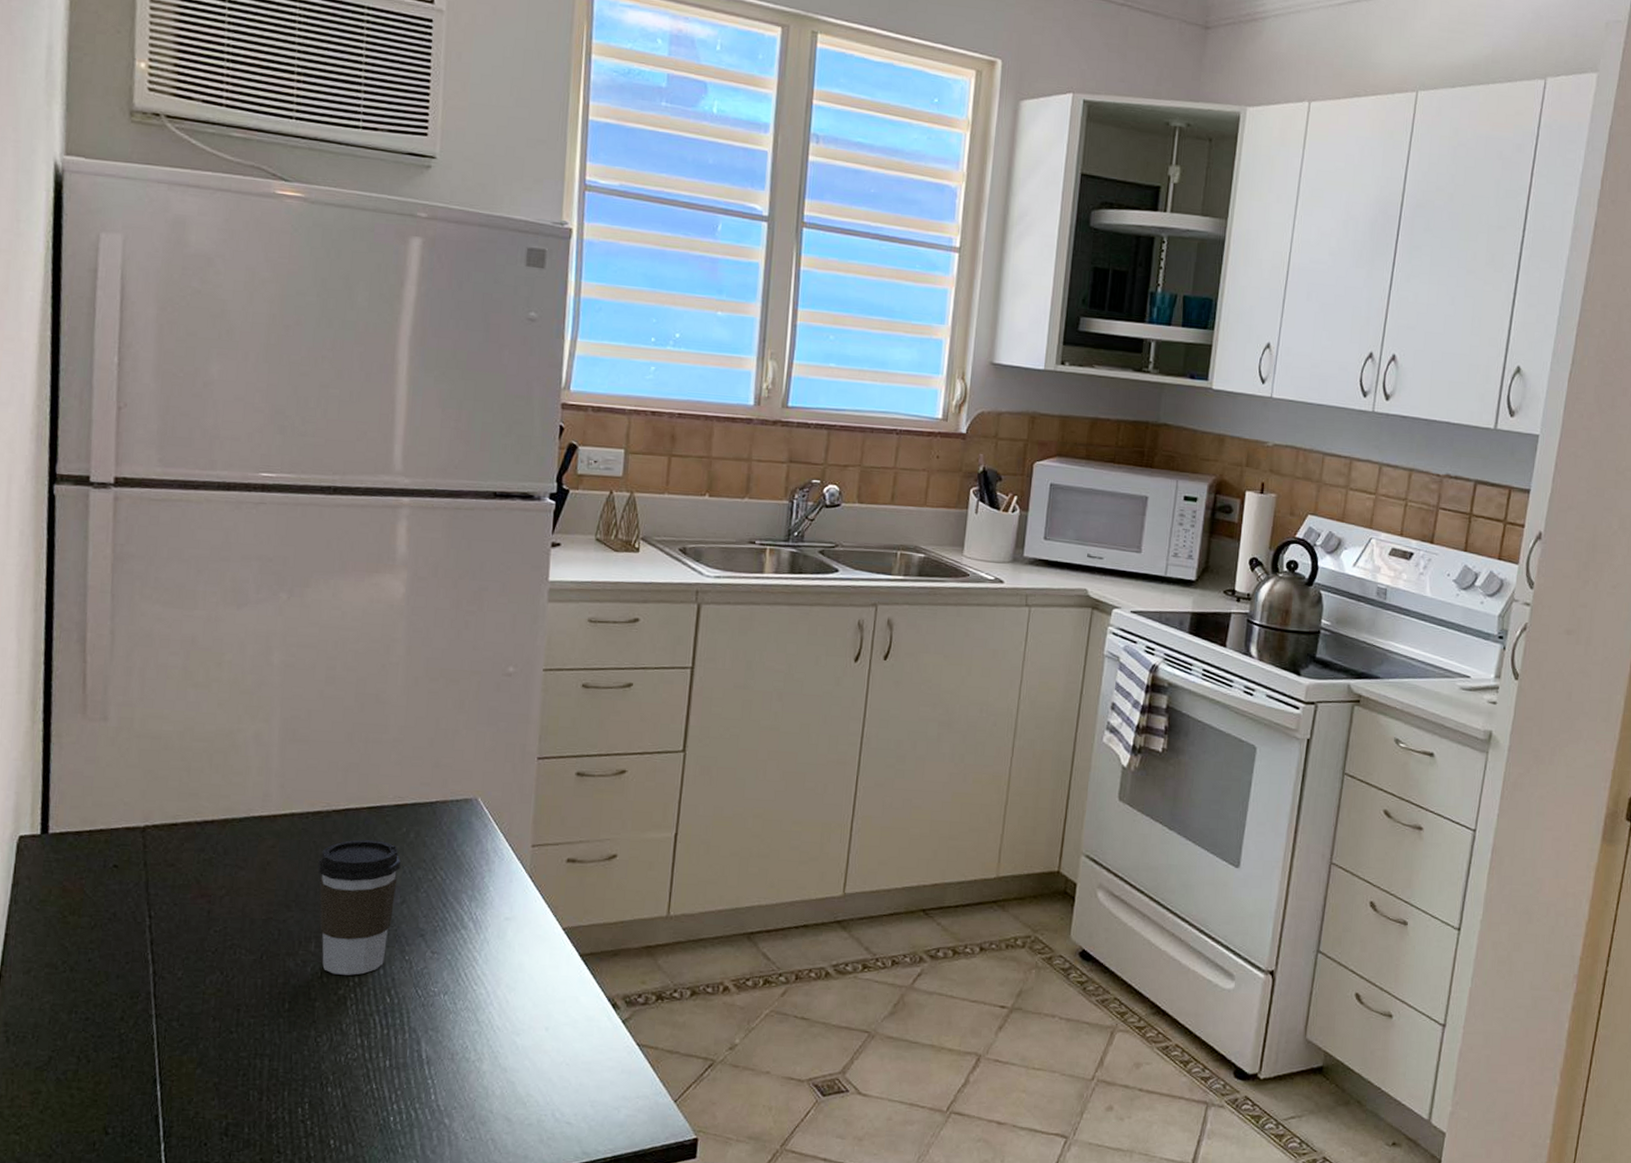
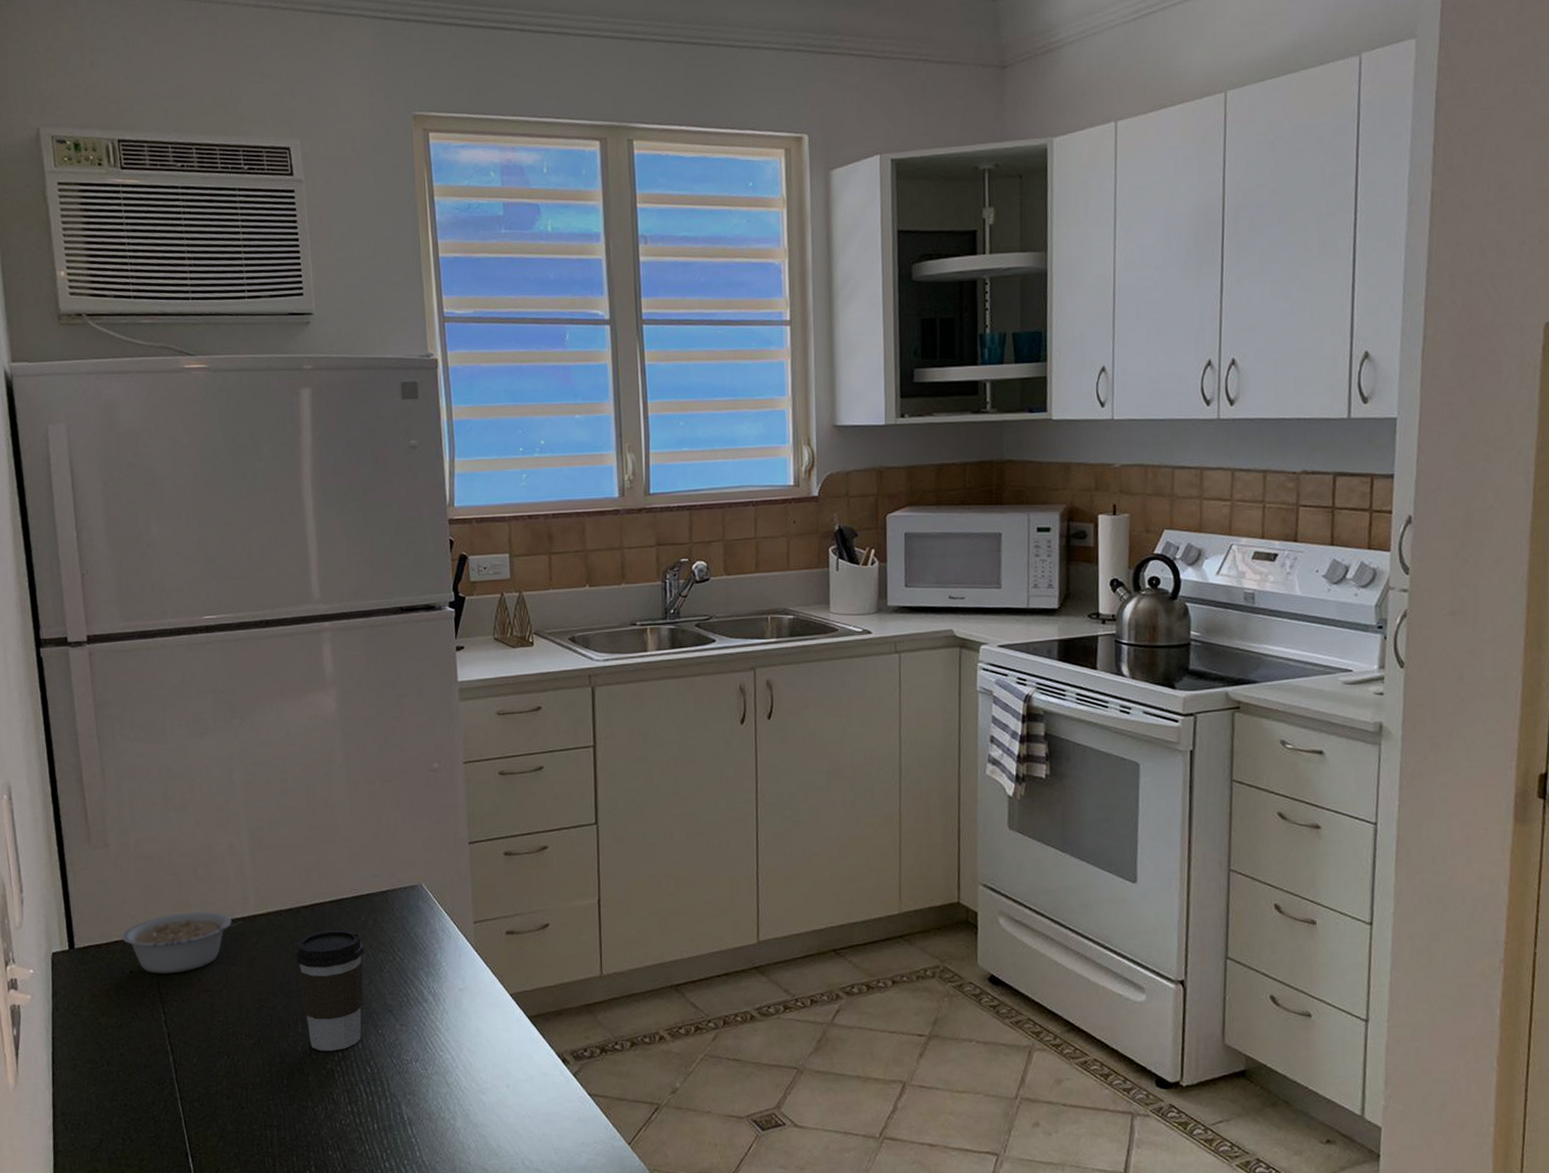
legume: none [108,804,262,873] -> present [121,911,244,974]

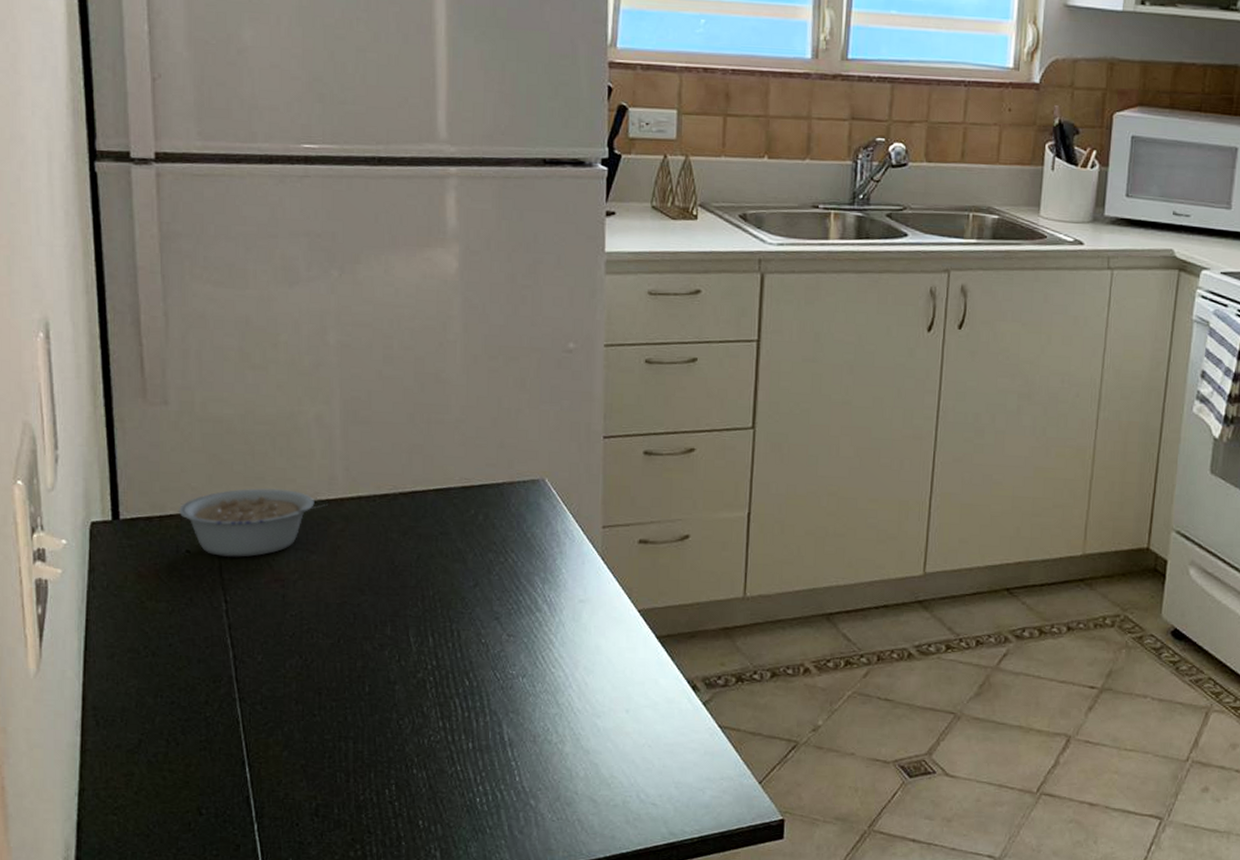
coffee cup: present [295,930,364,1051] -> none [388,522,471,659]

